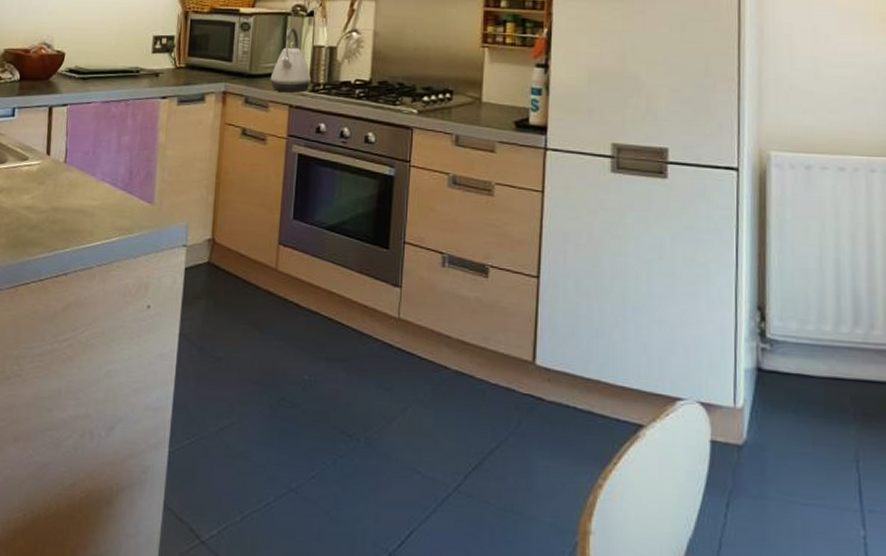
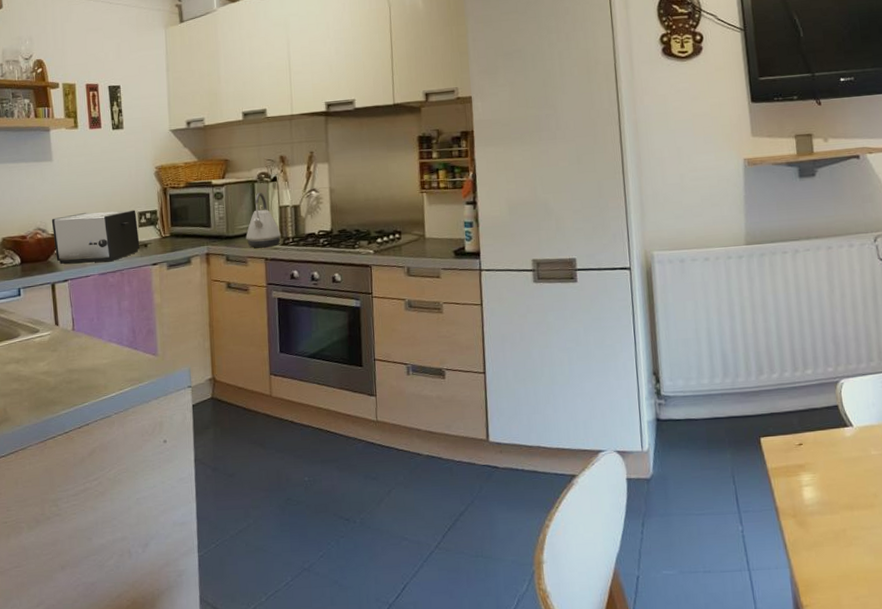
toaster: none [58,30,152,89] -> present [51,210,140,265]

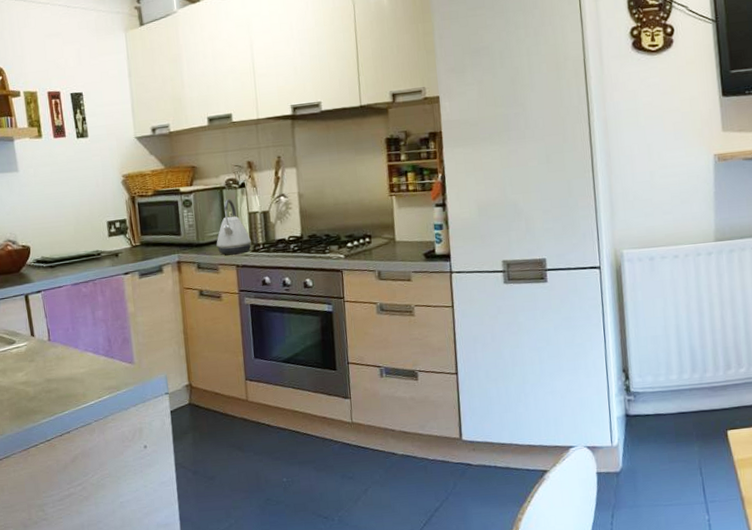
toaster: present [51,210,140,265] -> none [21,219,111,276]

